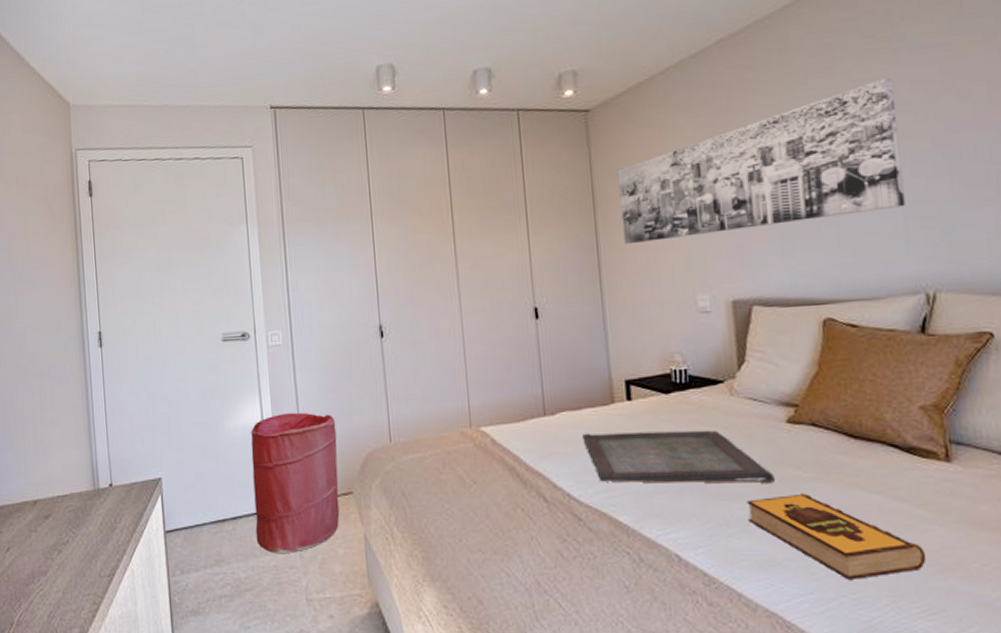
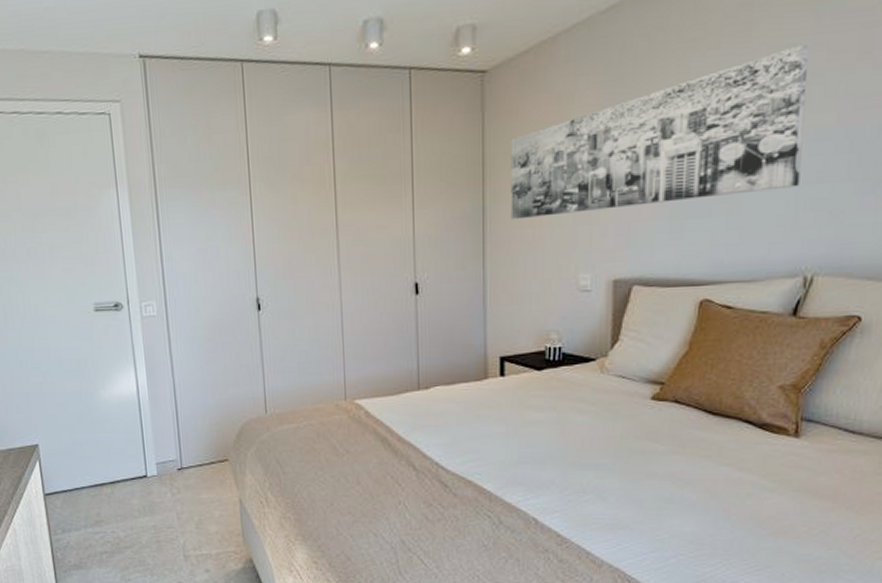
laundry hamper: present [251,412,340,554] -> none [127,383,216,516]
serving tray: present [582,430,775,483] -> none [454,405,633,455]
hardback book: present [747,493,927,579] -> none [604,464,762,540]

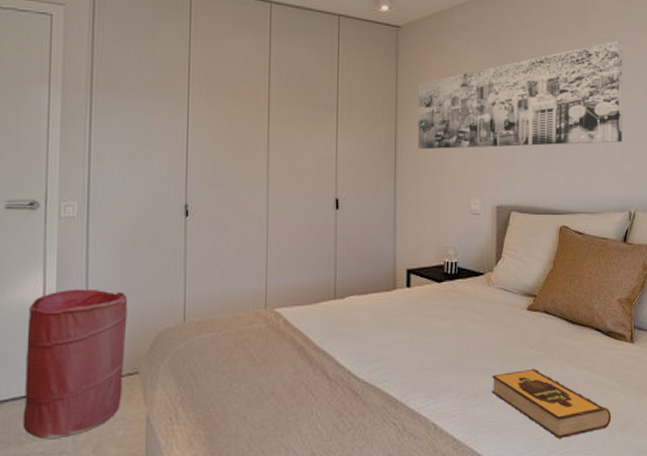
laundry hamper: none [127,383,216,516] -> present [22,289,128,440]
hardback book: none [604,464,762,540] -> present [492,368,612,438]

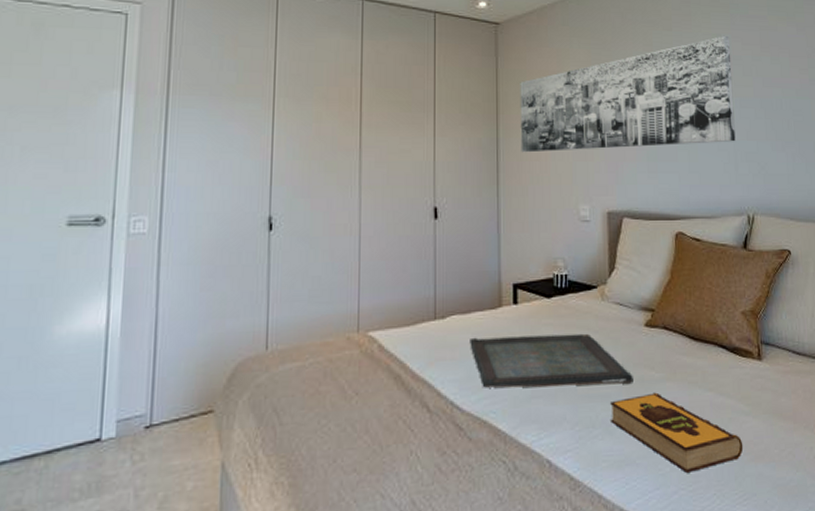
laundry hamper: present [22,289,128,440] -> none [76,315,203,495]
serving tray: none [366,315,514,361] -> present [470,333,633,388]

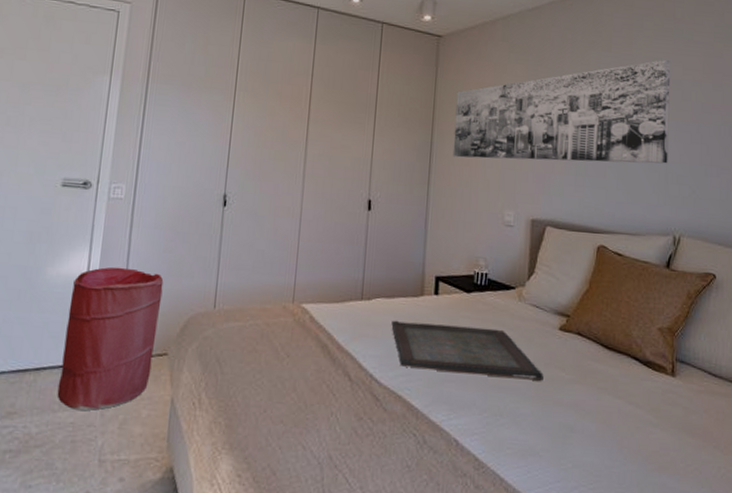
laundry hamper: none [76,315,203,495] -> present [57,266,164,411]
hardback book: present [610,392,744,473] -> none [518,392,648,472]

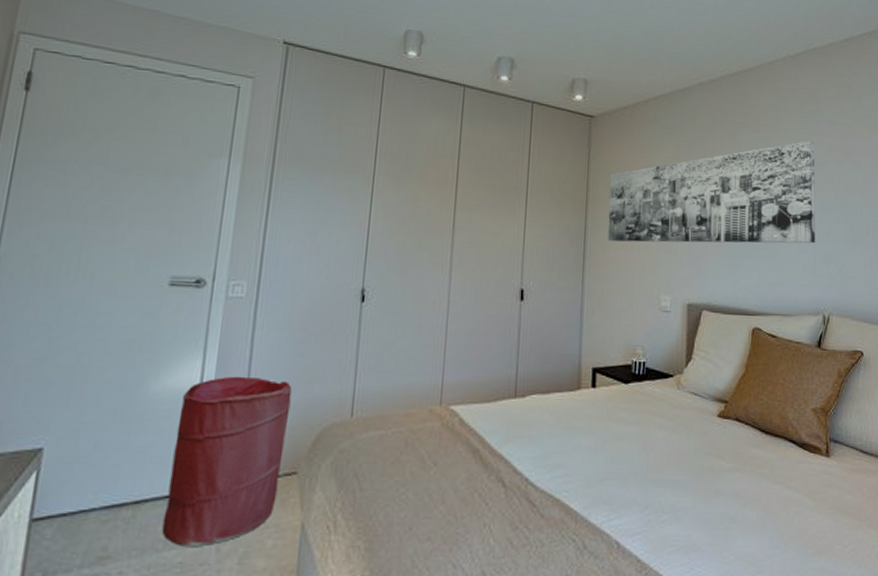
serving tray: present [391,320,544,381] -> none [547,417,704,471]

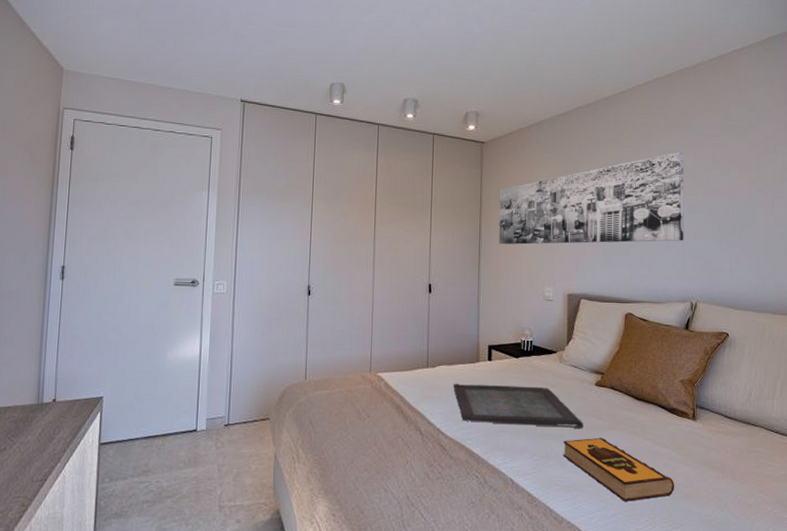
laundry hamper: present [161,376,293,548] -> none [182,349,263,468]
serving tray: none [547,417,704,471] -> present [453,383,583,428]
hardback book: none [680,482,807,562] -> present [563,437,675,501]

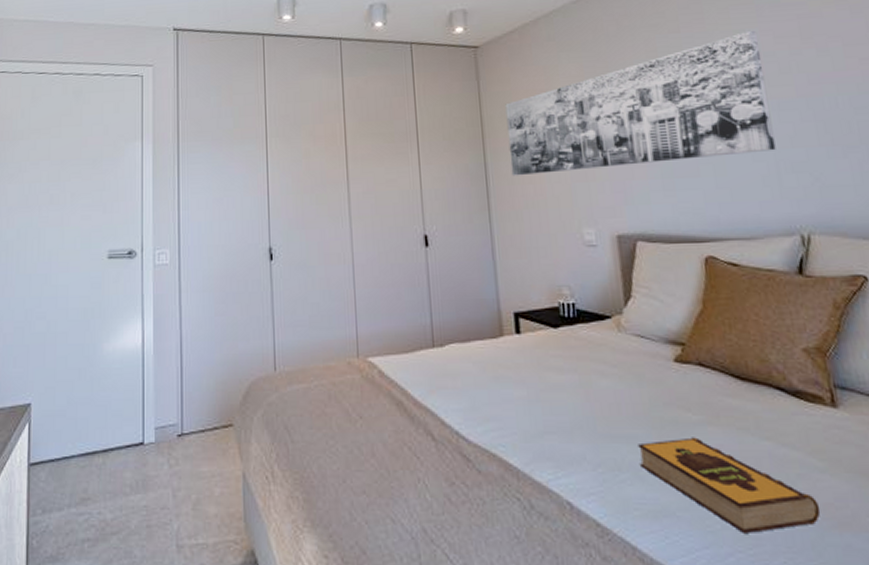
serving tray: present [453,383,583,428] -> none [471,367,665,425]

